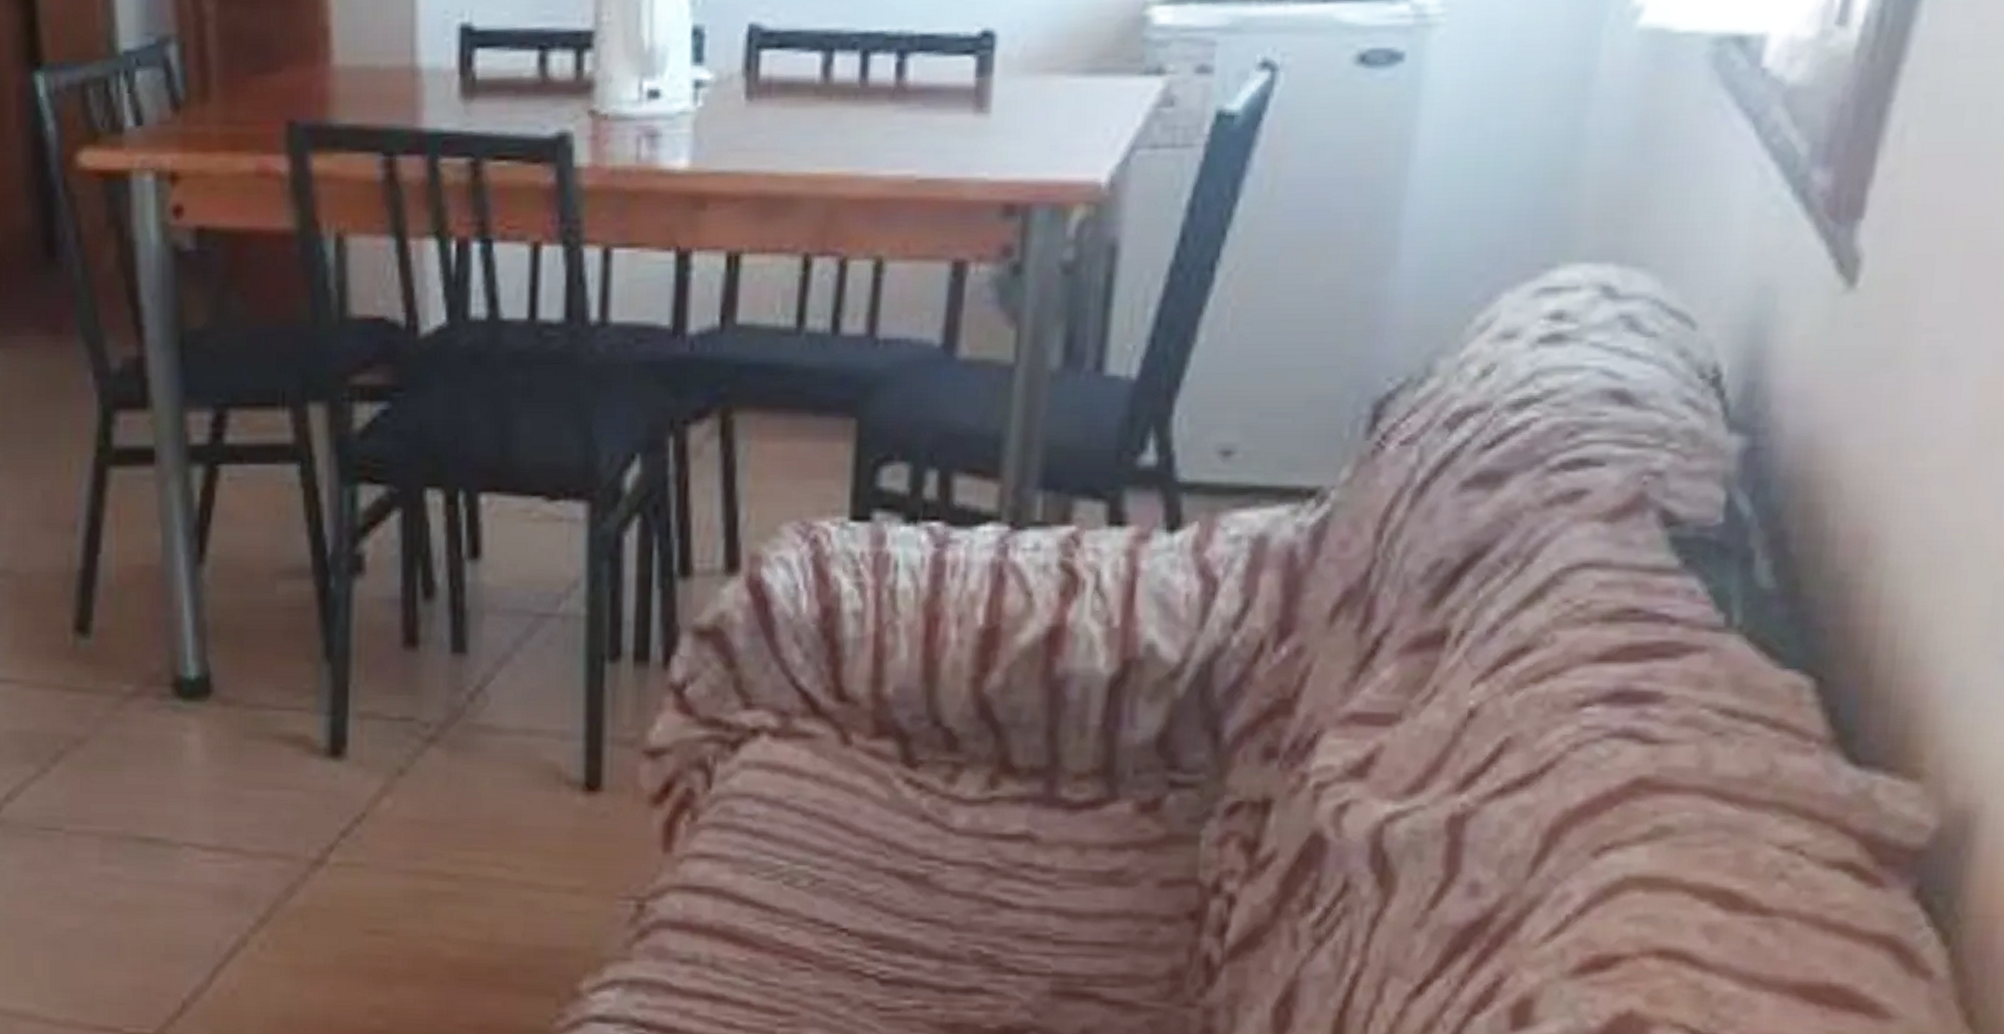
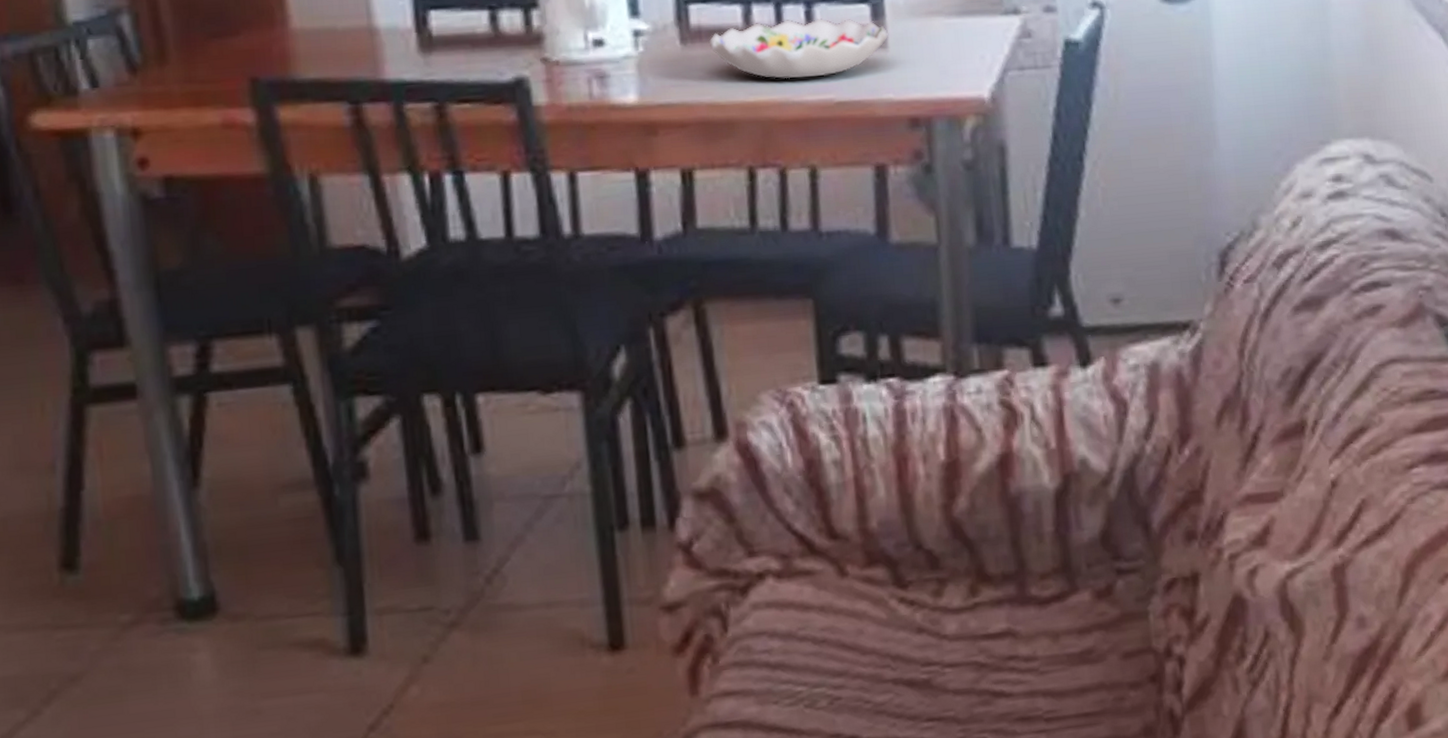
decorative bowl: none [778,73,993,148] -> present [708,18,888,79]

